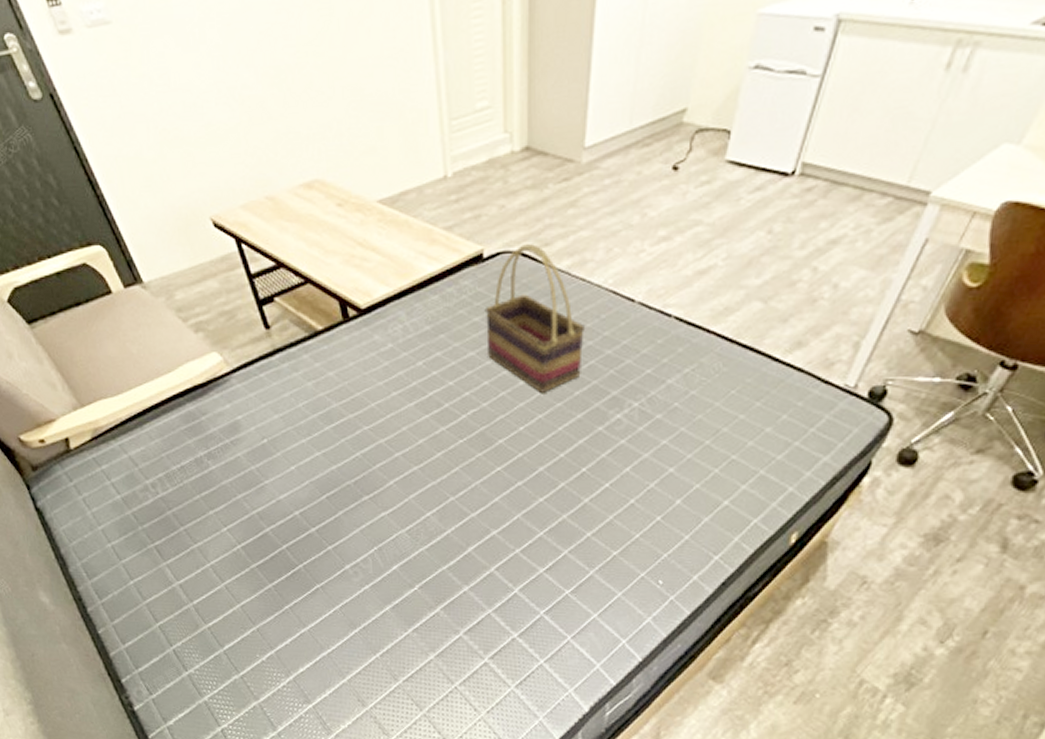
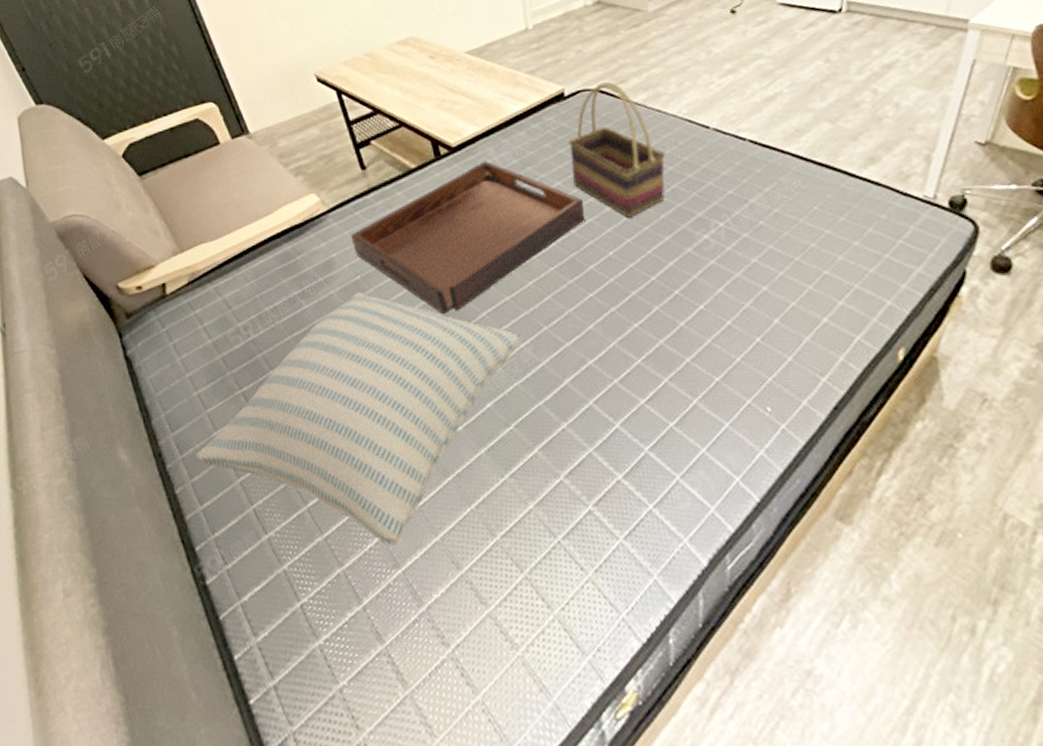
pillow: none [114,456,428,685] -> present [195,292,521,546]
serving tray: none [257,326,496,480] -> present [351,161,584,314]

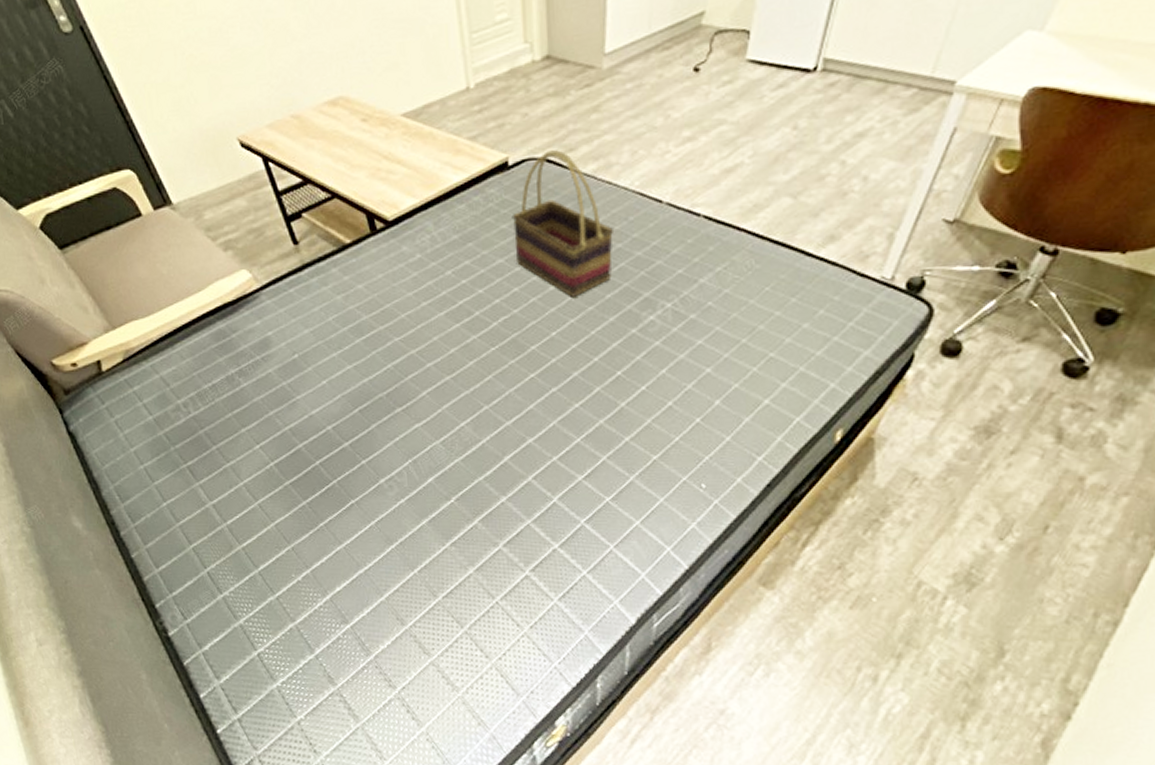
pillow: present [195,292,521,546] -> none [147,371,462,604]
serving tray: present [351,161,584,314] -> none [286,236,527,392]

